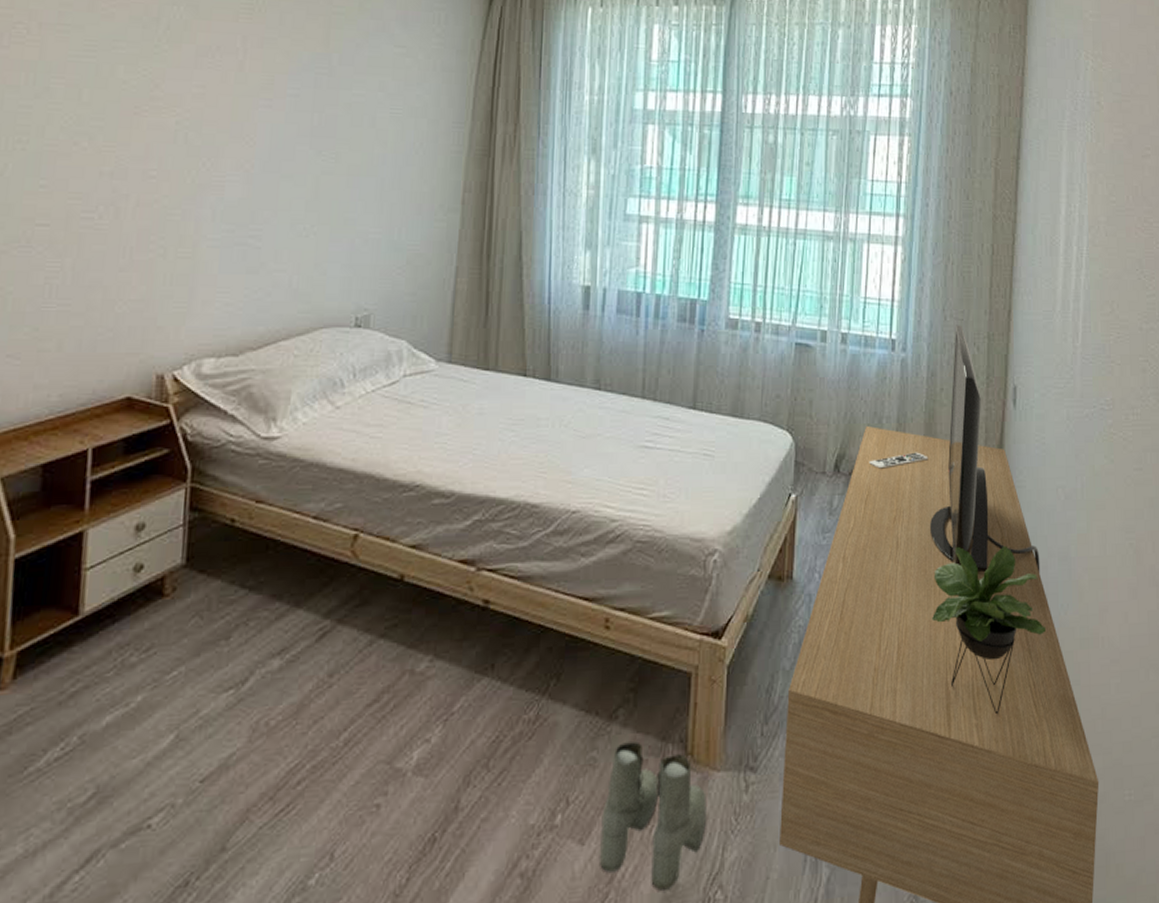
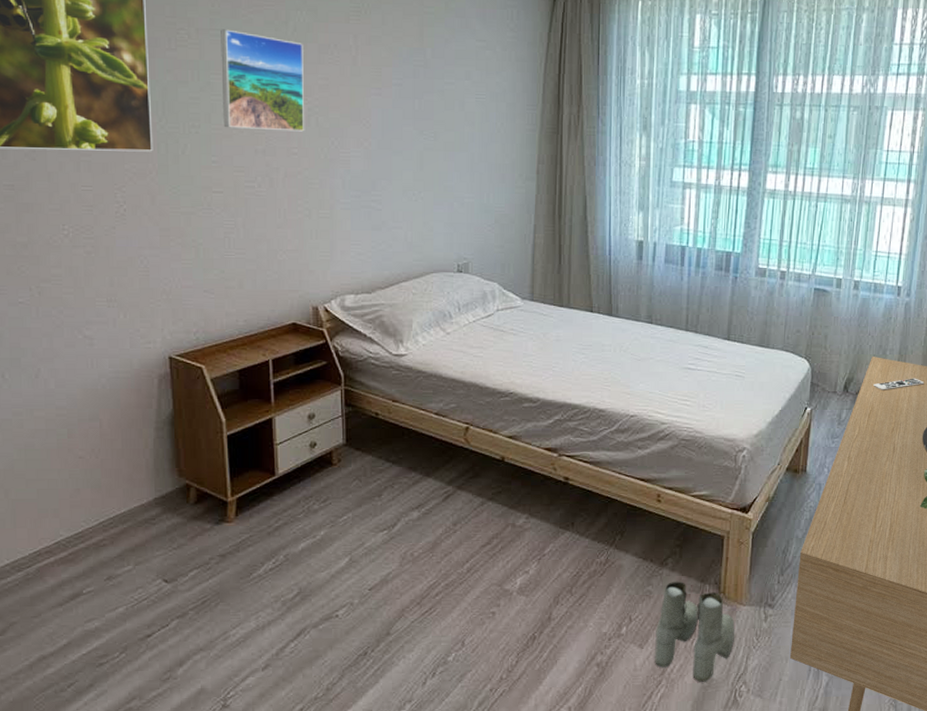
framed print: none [60,24,177,150] -> present [220,29,305,132]

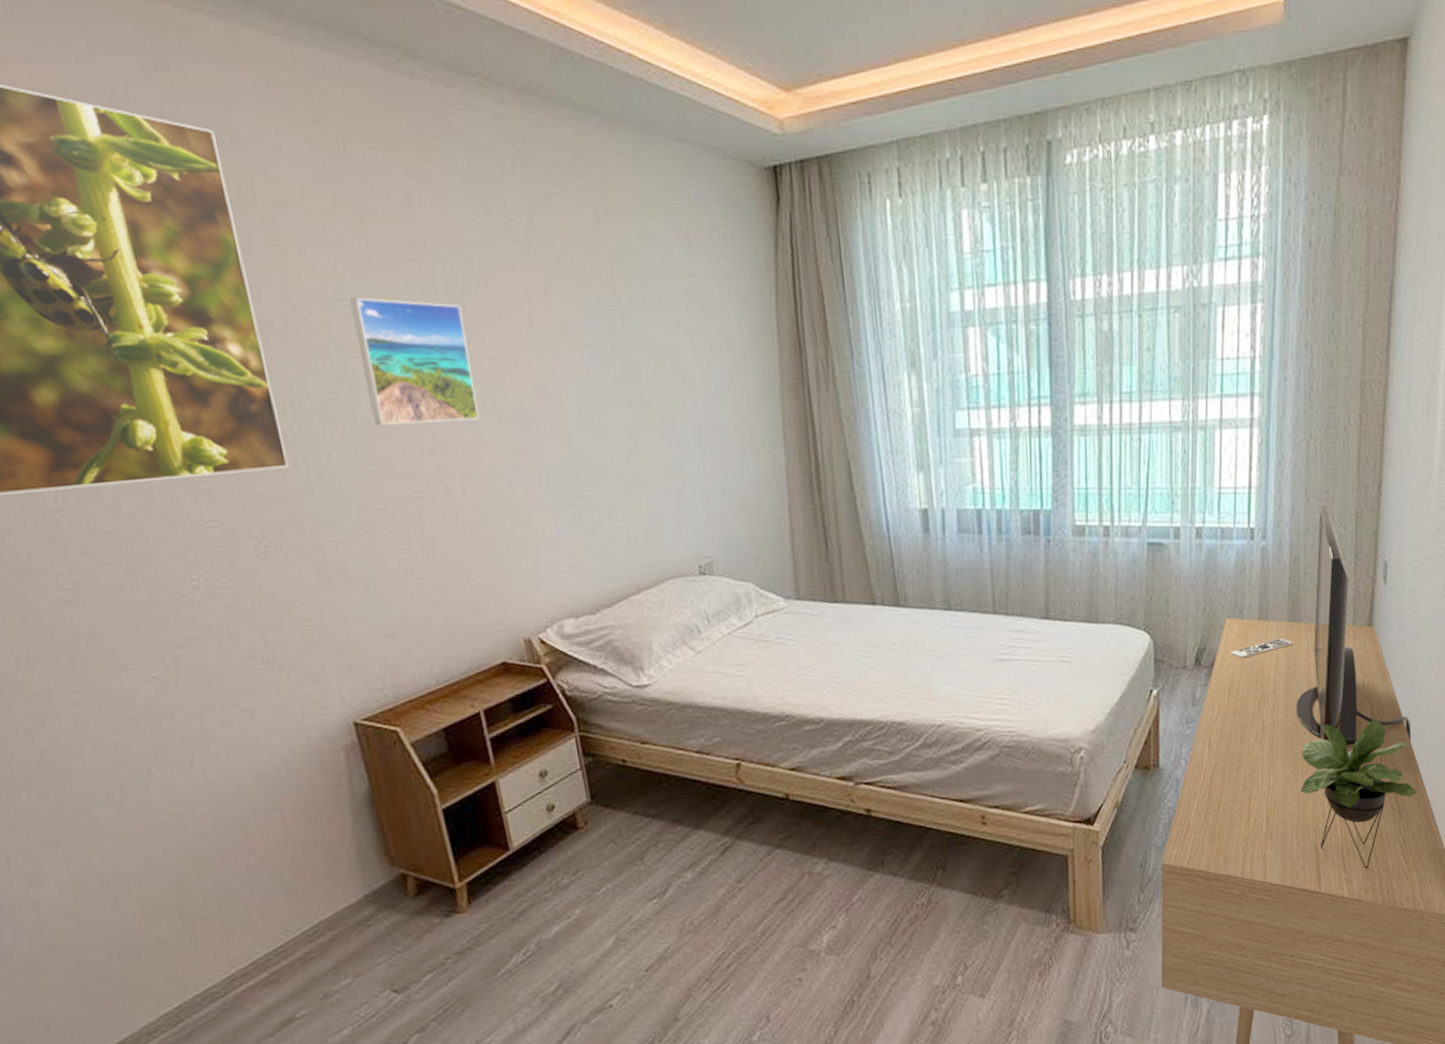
boots: present [655,582,735,682] -> none [997,915,1093,1028]

